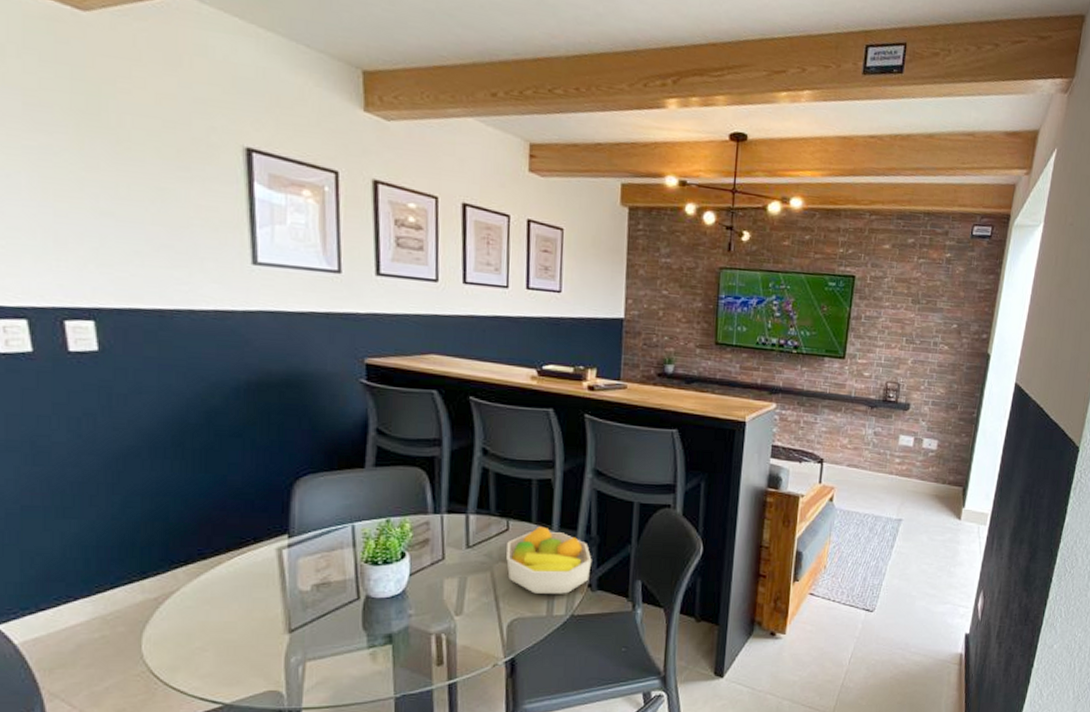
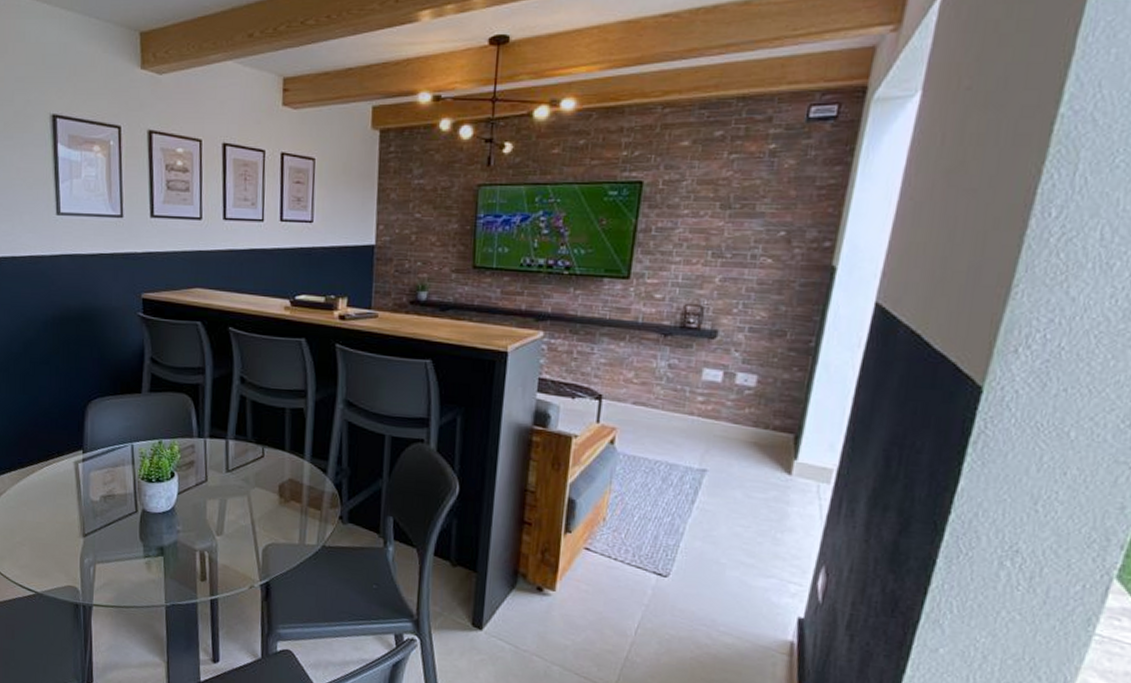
fruit bowl: present [506,526,592,594] -> none [262,455,343,524]

